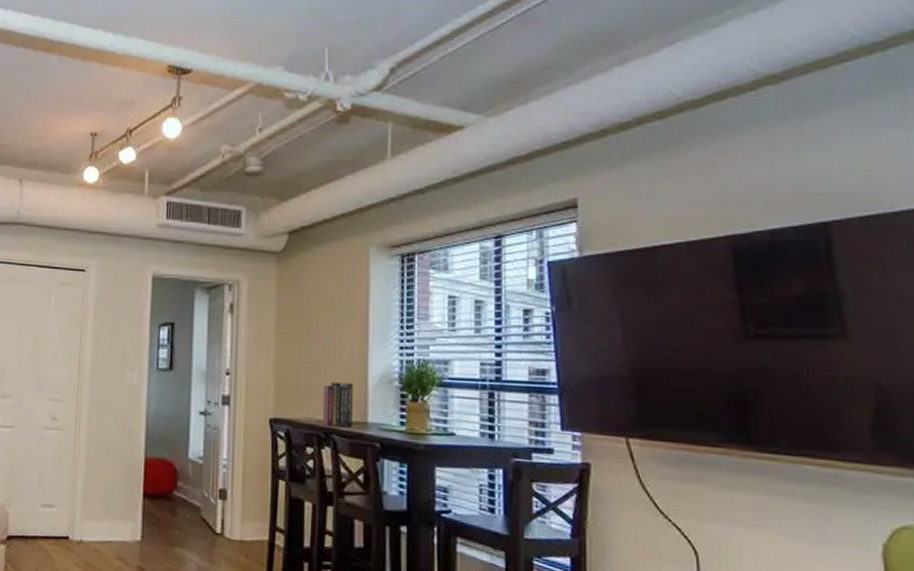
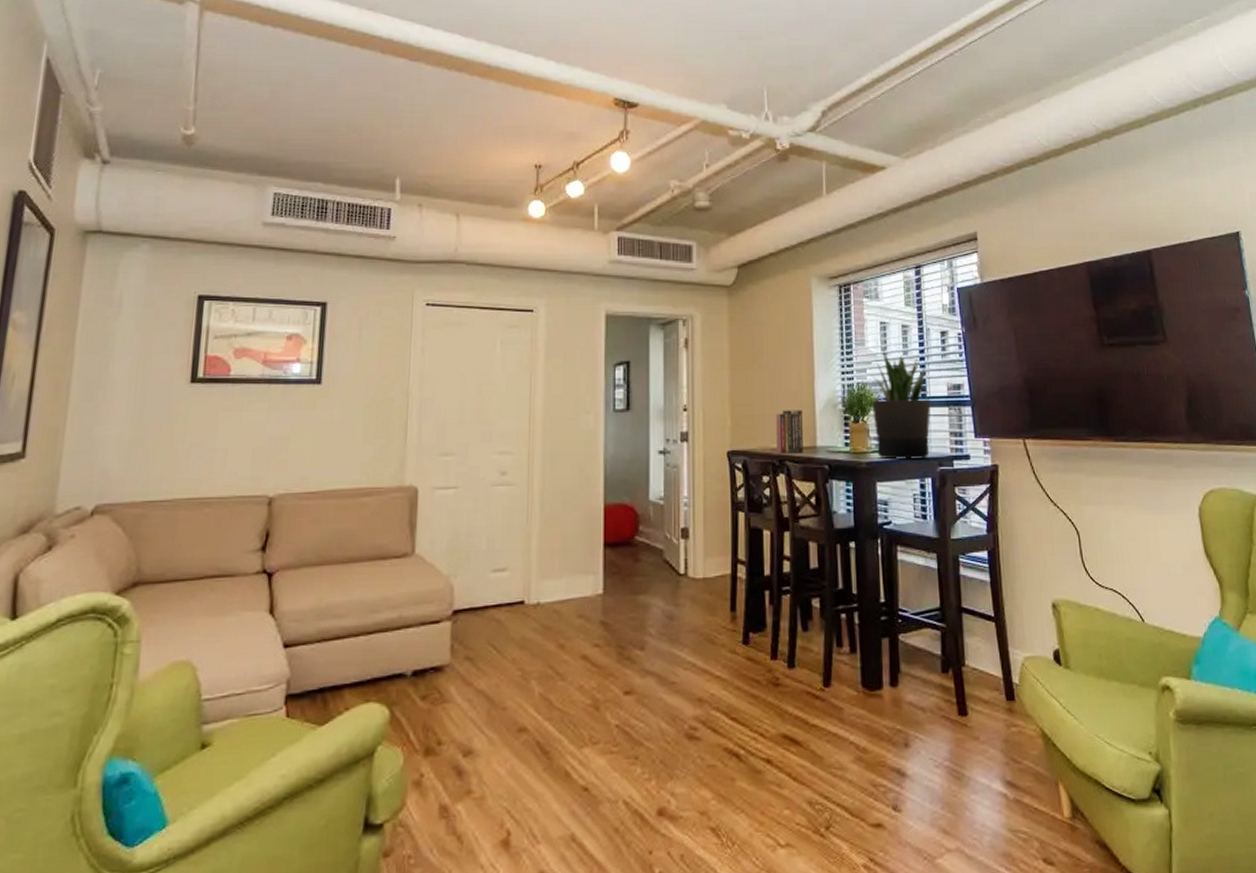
planter: none [435,324,507,448] -> present [872,348,931,460]

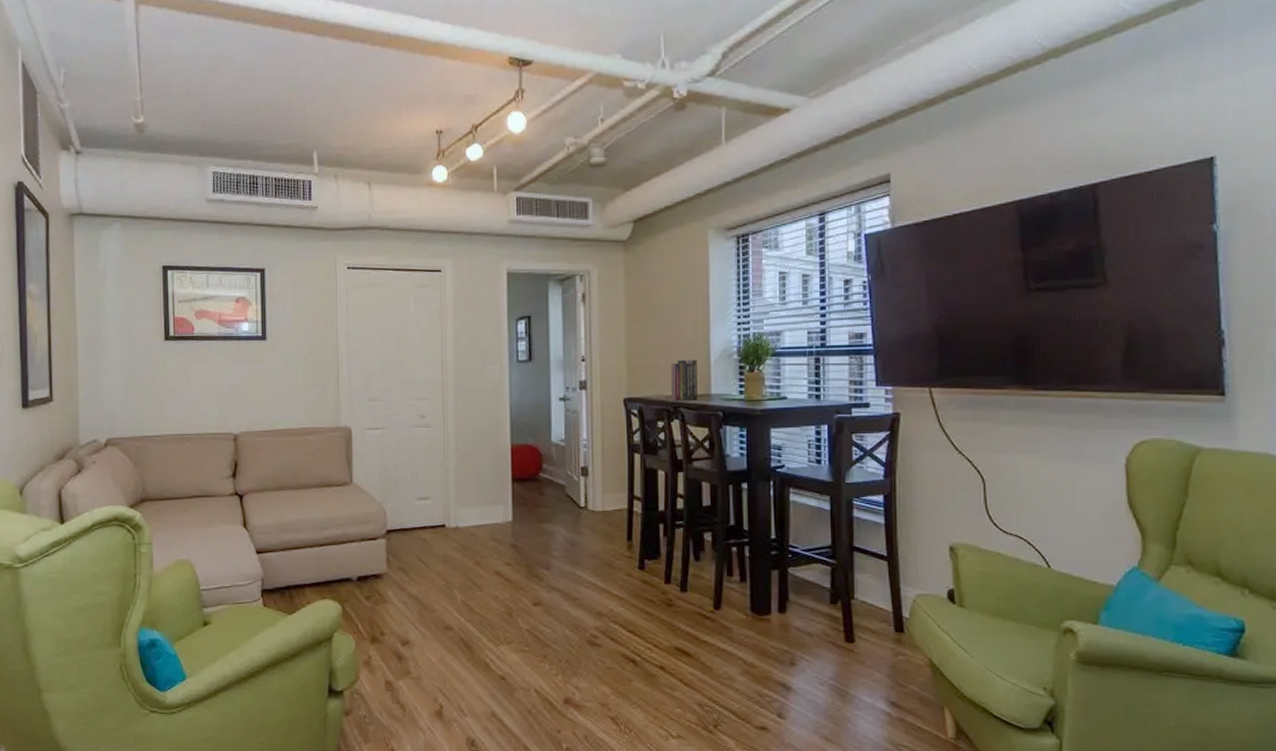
planter: present [872,348,931,460] -> none [768,298,830,407]

